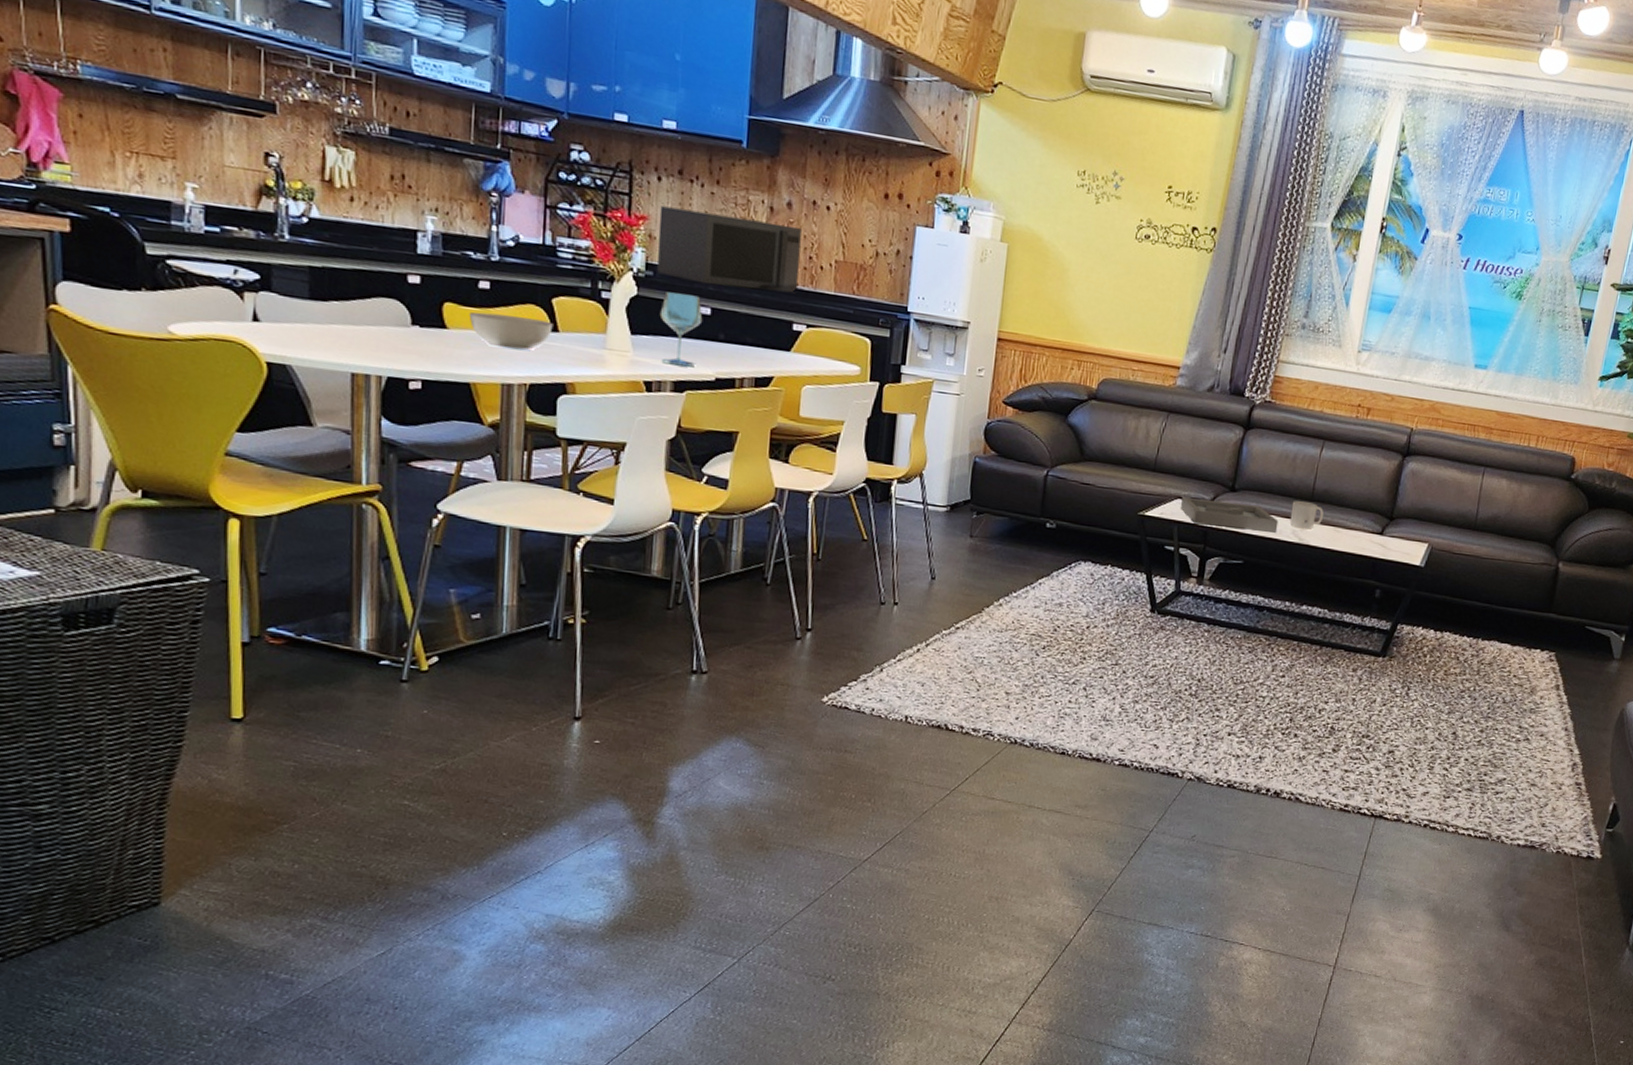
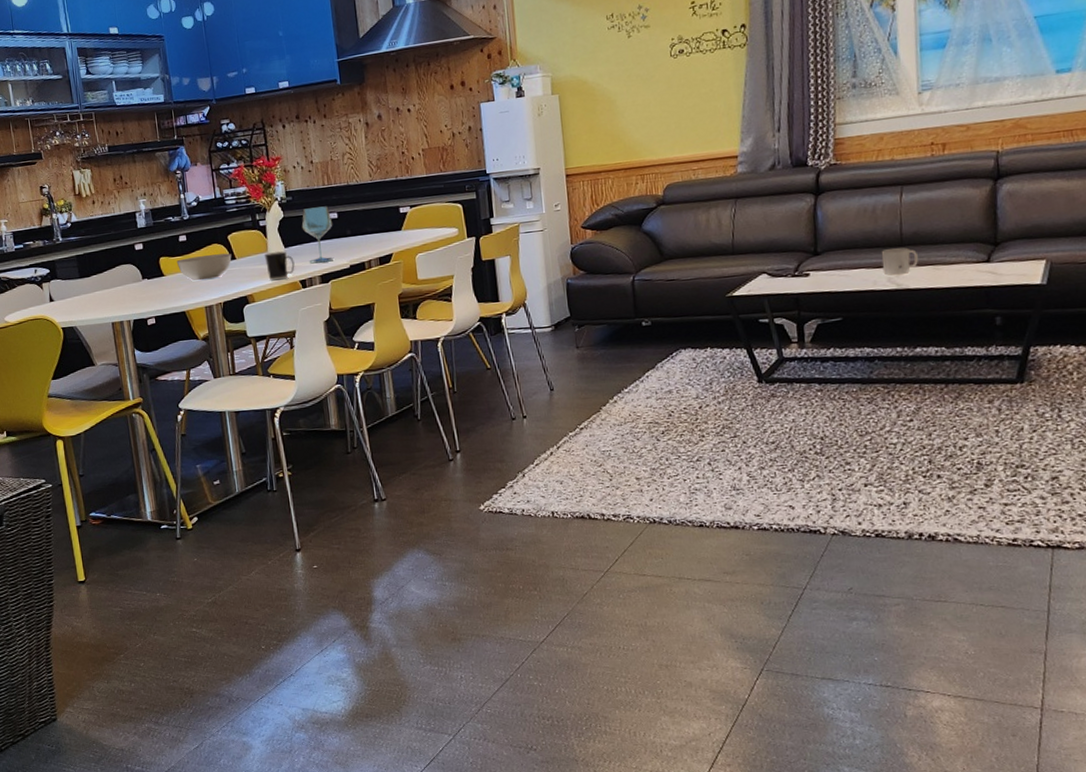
mug: none [600,335,641,375] -> present [265,251,295,281]
microwave: present [657,206,802,294] -> none [288,133,397,198]
decorative tray: present [1181,496,1279,533] -> none [766,263,872,293]

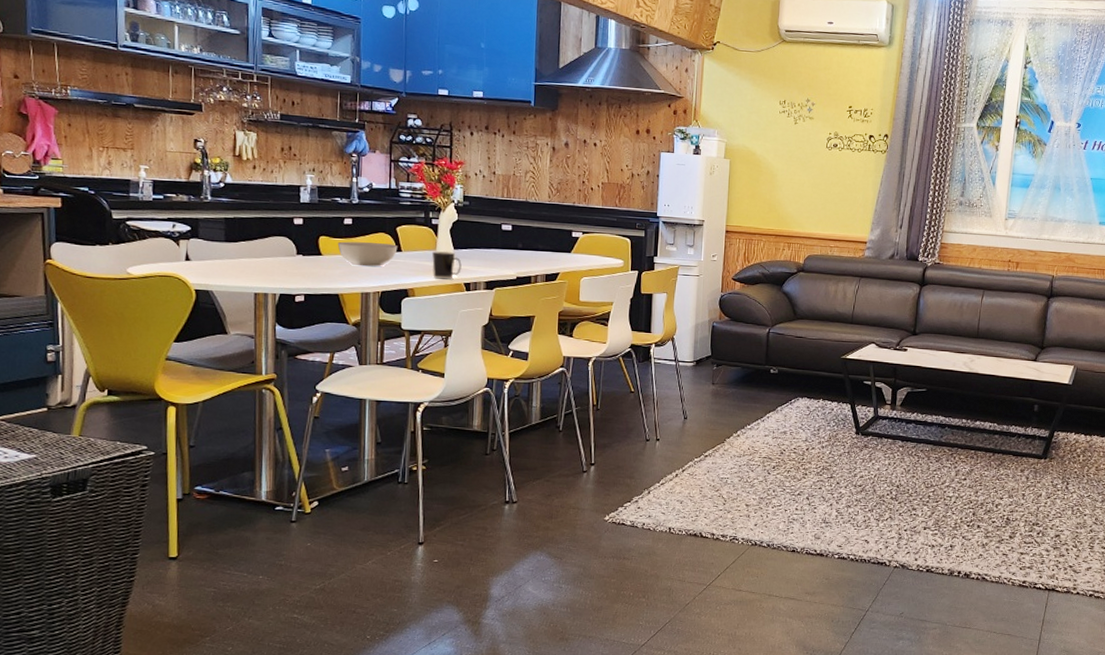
wine glass: present [301,206,333,264] -> none [474,216,506,270]
mug: present [881,247,919,277] -> none [961,339,988,362]

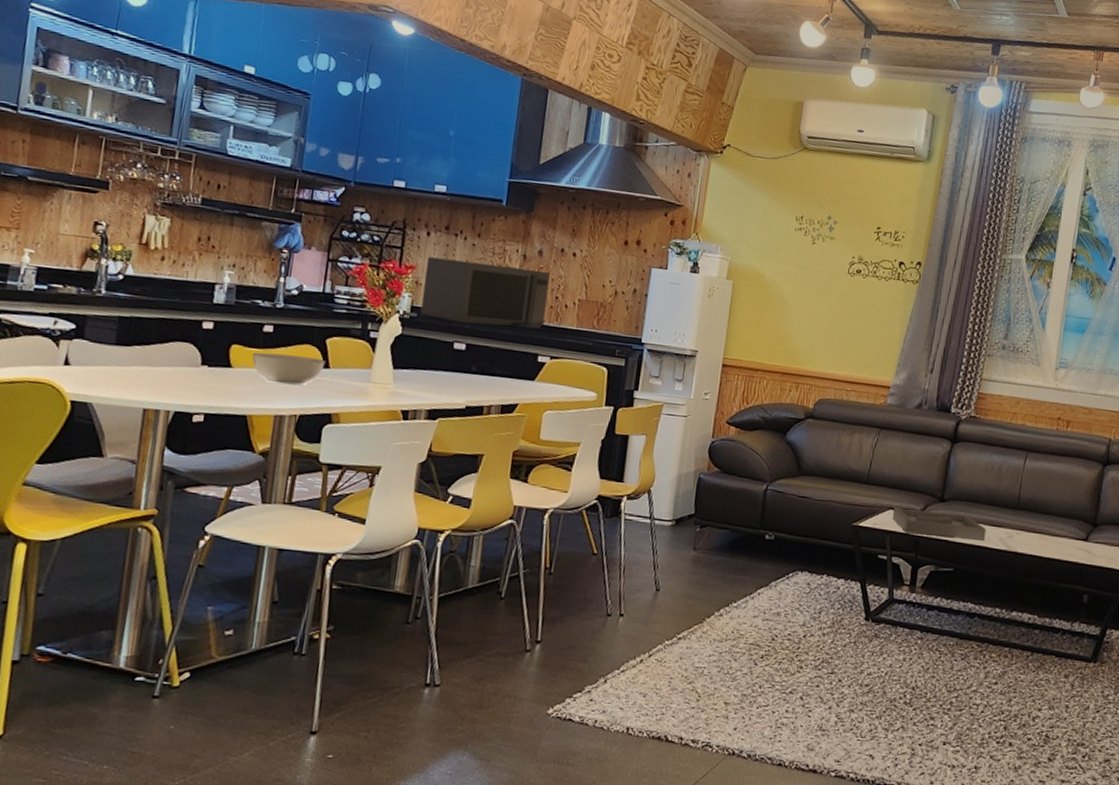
mug: present [432,251,462,280] -> none [364,370,401,405]
microwave: none [471,153,576,210] -> present [420,257,550,330]
decorative tray: none [874,341,952,365] -> present [893,507,987,541]

